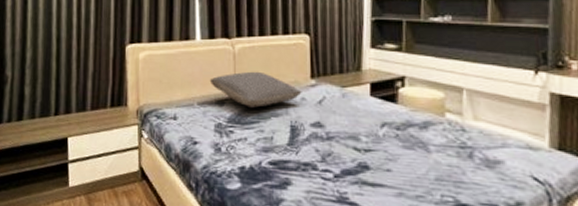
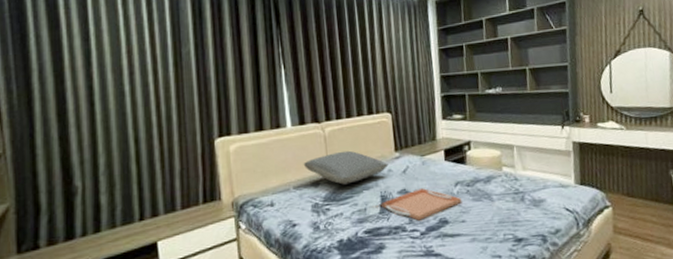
serving tray: none [289,124,389,160] -> present [380,188,462,221]

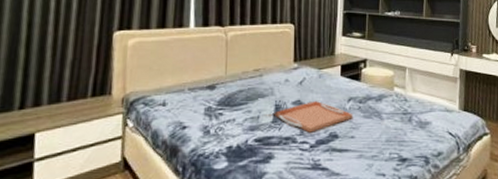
pillow: present [303,150,389,185] -> none [201,57,286,90]

